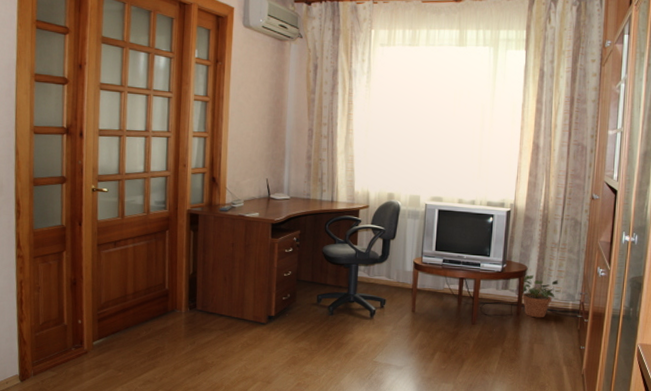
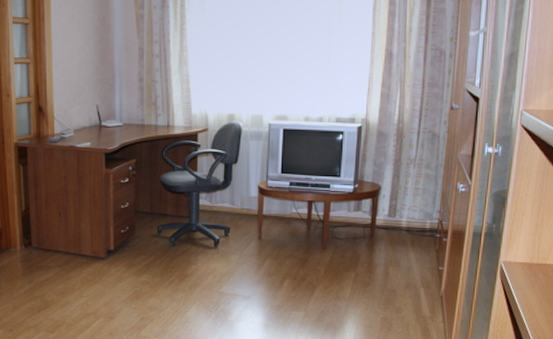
potted plant: present [521,274,561,318] -> none [374,194,418,240]

